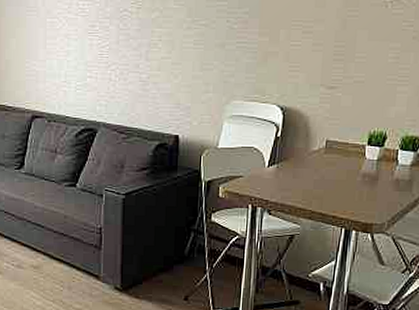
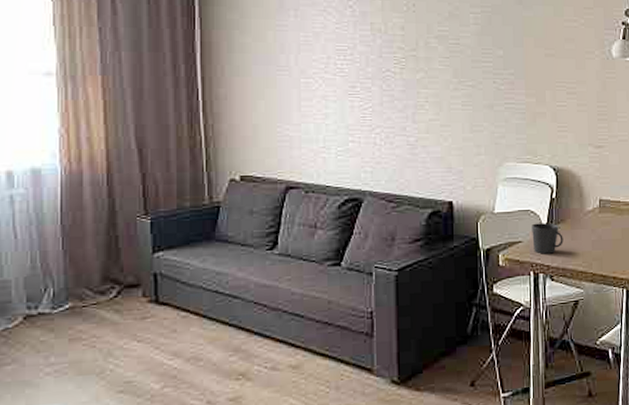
cup: none [253,160,285,190] -> present [532,223,564,254]

